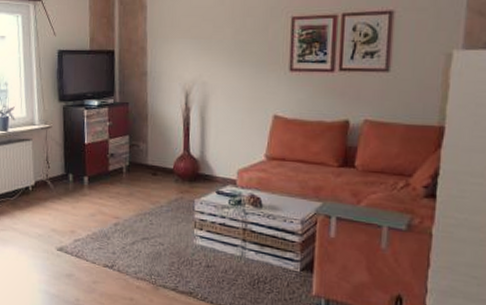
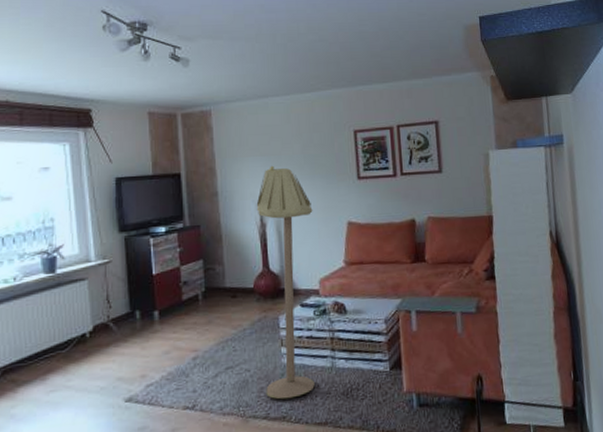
floor lamp: none [176,49,238,278] -> present [256,165,315,400]

